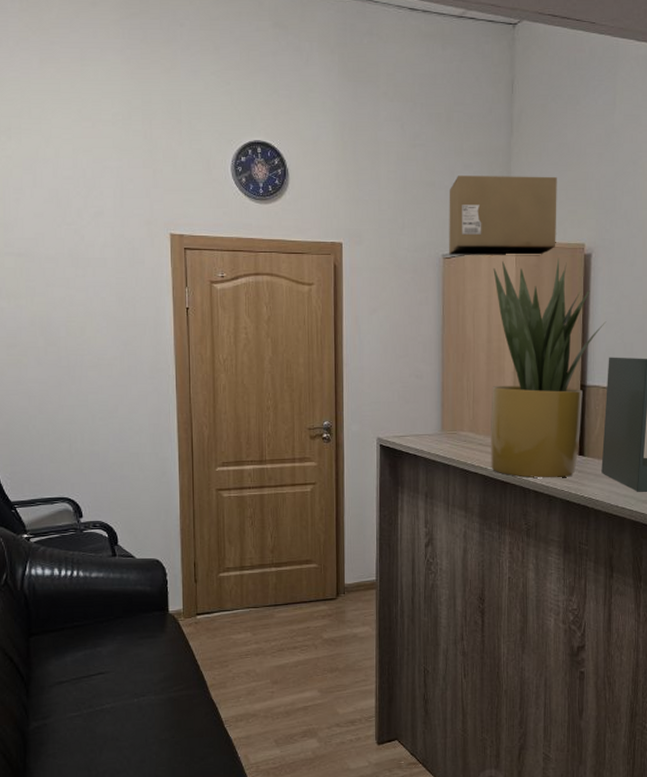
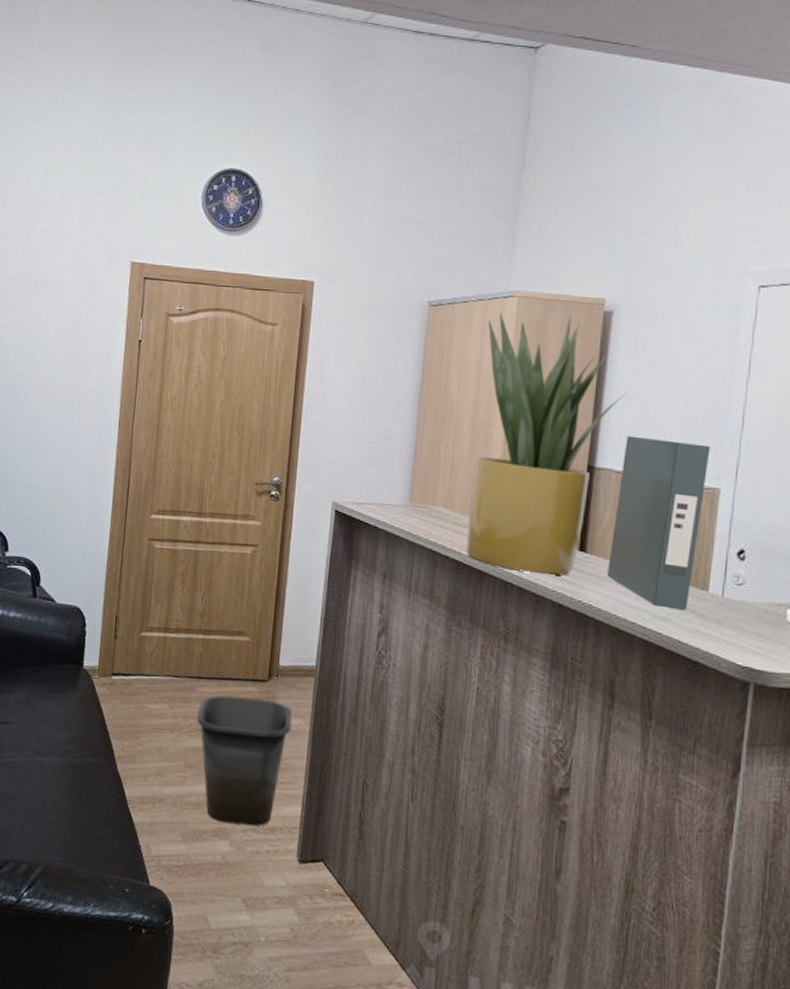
waste bin: none [277,614,361,723] -> present [196,695,293,827]
box: present [449,176,557,256] -> none [436,214,576,310]

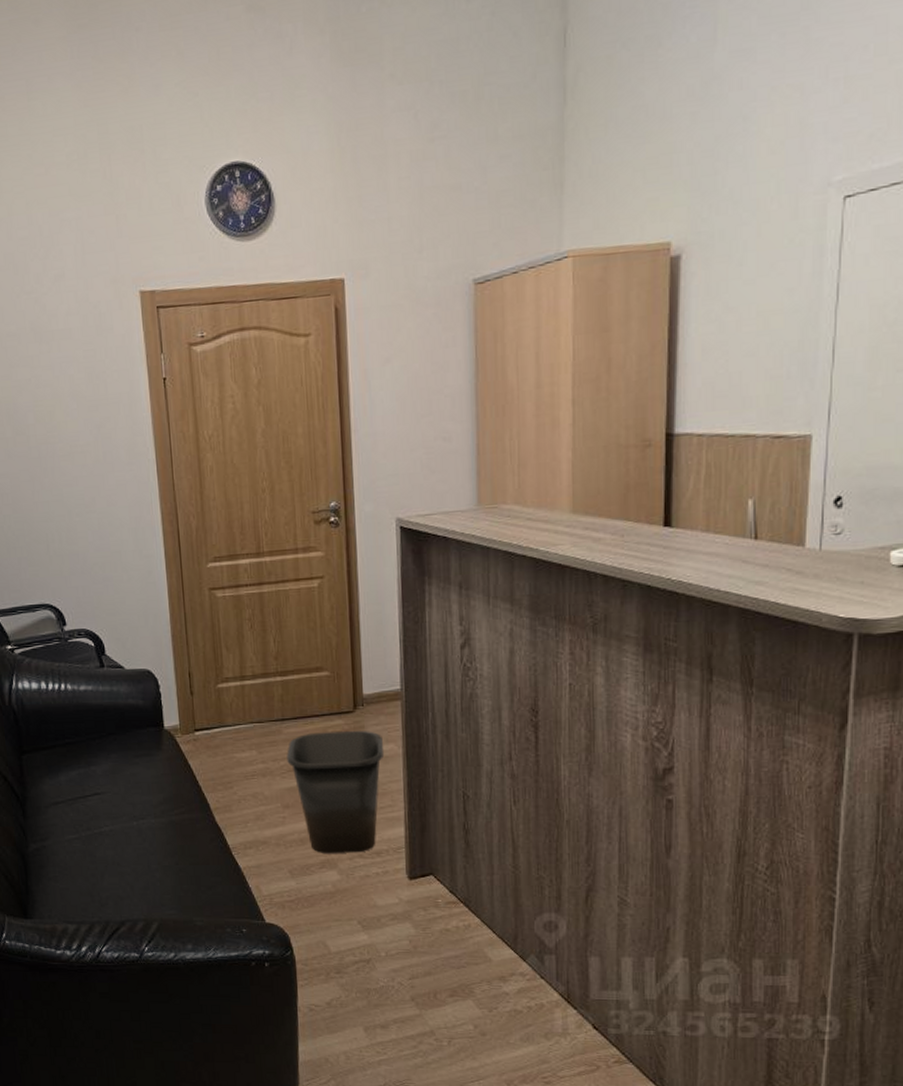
planter: present [466,313,627,576] -> none [542,265,703,559]
binder: present [607,435,711,611] -> none [696,389,799,571]

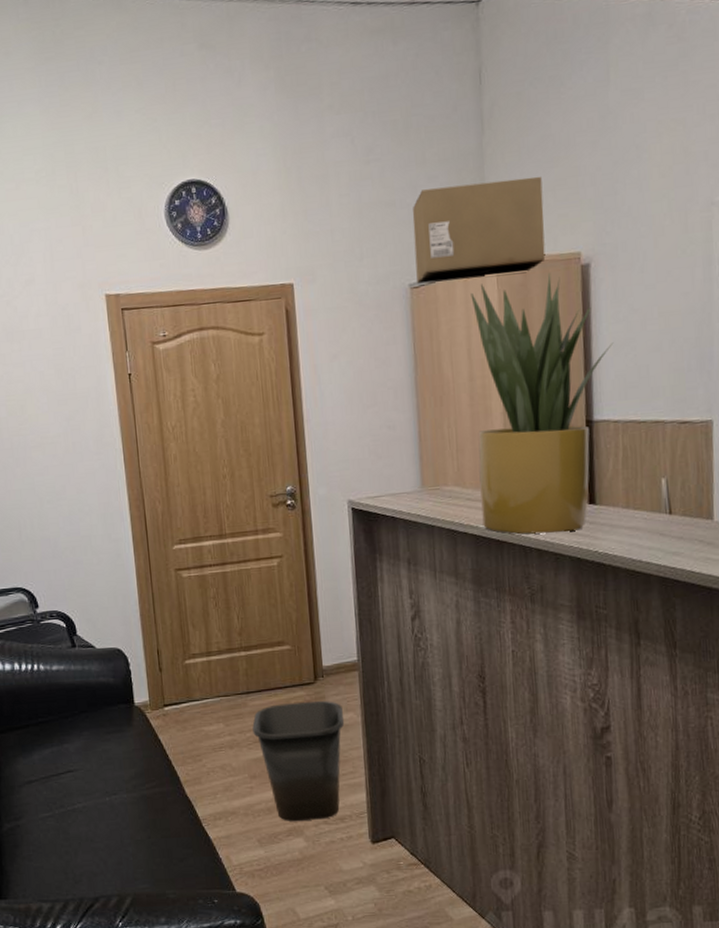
box: none [480,154,631,279] -> present [412,176,546,284]
planter: none [542,265,703,559] -> present [470,272,614,534]

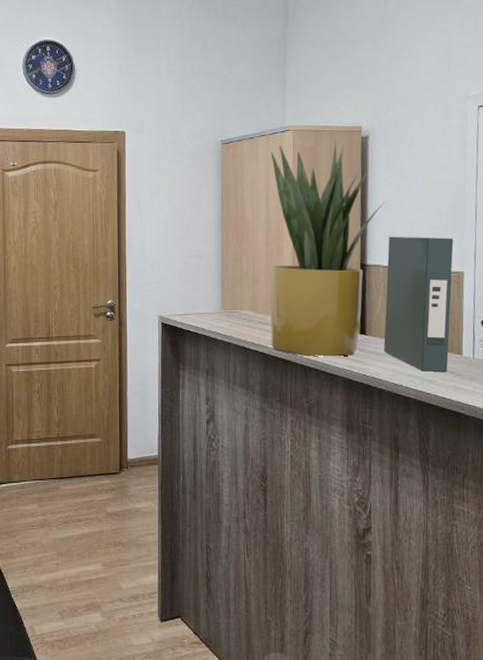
waste bin: present [252,700,345,821] -> none [63,489,144,597]
box: present [412,176,546,284] -> none [226,63,333,141]
binder: none [617,380,699,543] -> present [384,236,454,373]

